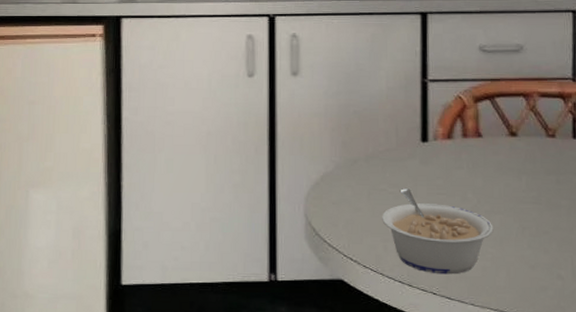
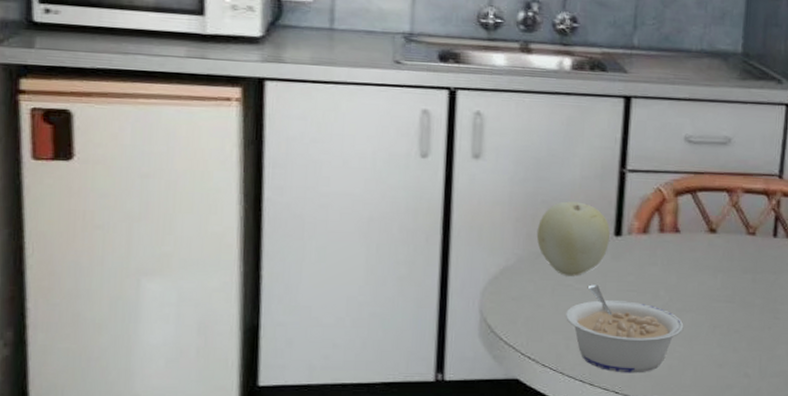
fruit: none [351,111,417,181] -> present [536,201,610,276]

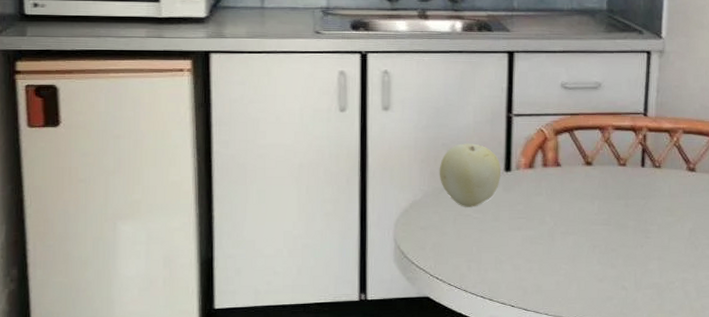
legume: present [566,284,684,373] -> none [467,214,568,289]

